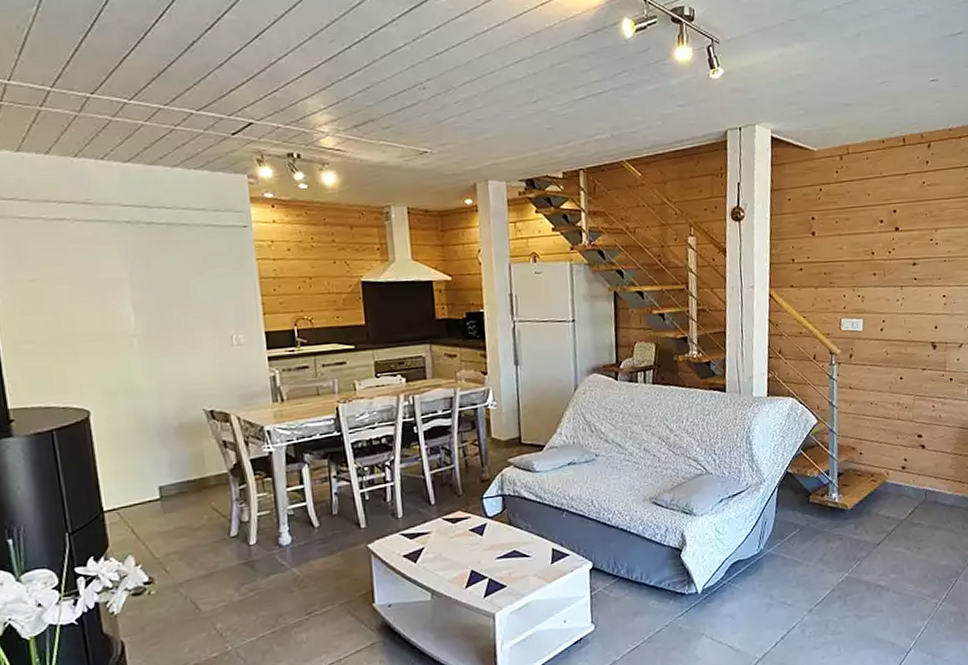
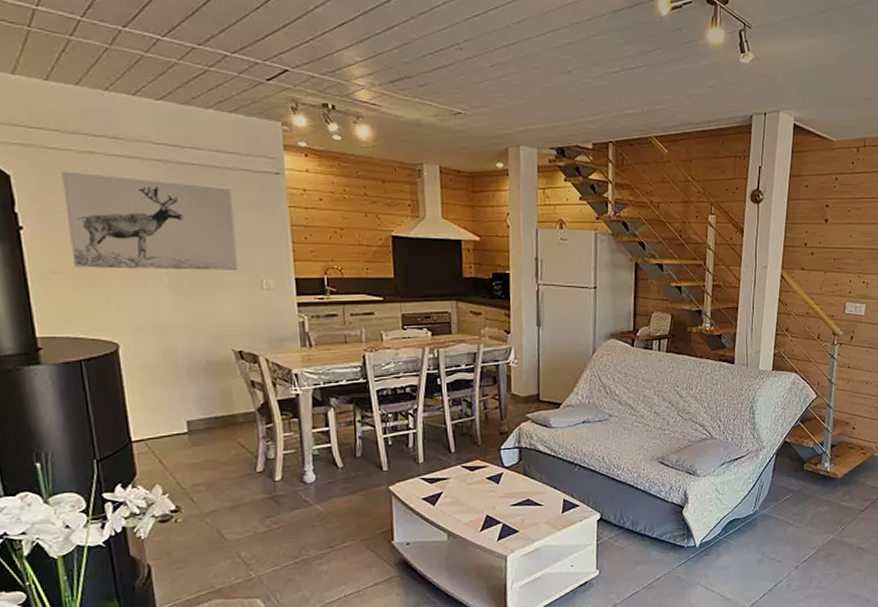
wall art: none [32,239,207,336] -> present [61,171,238,270]

